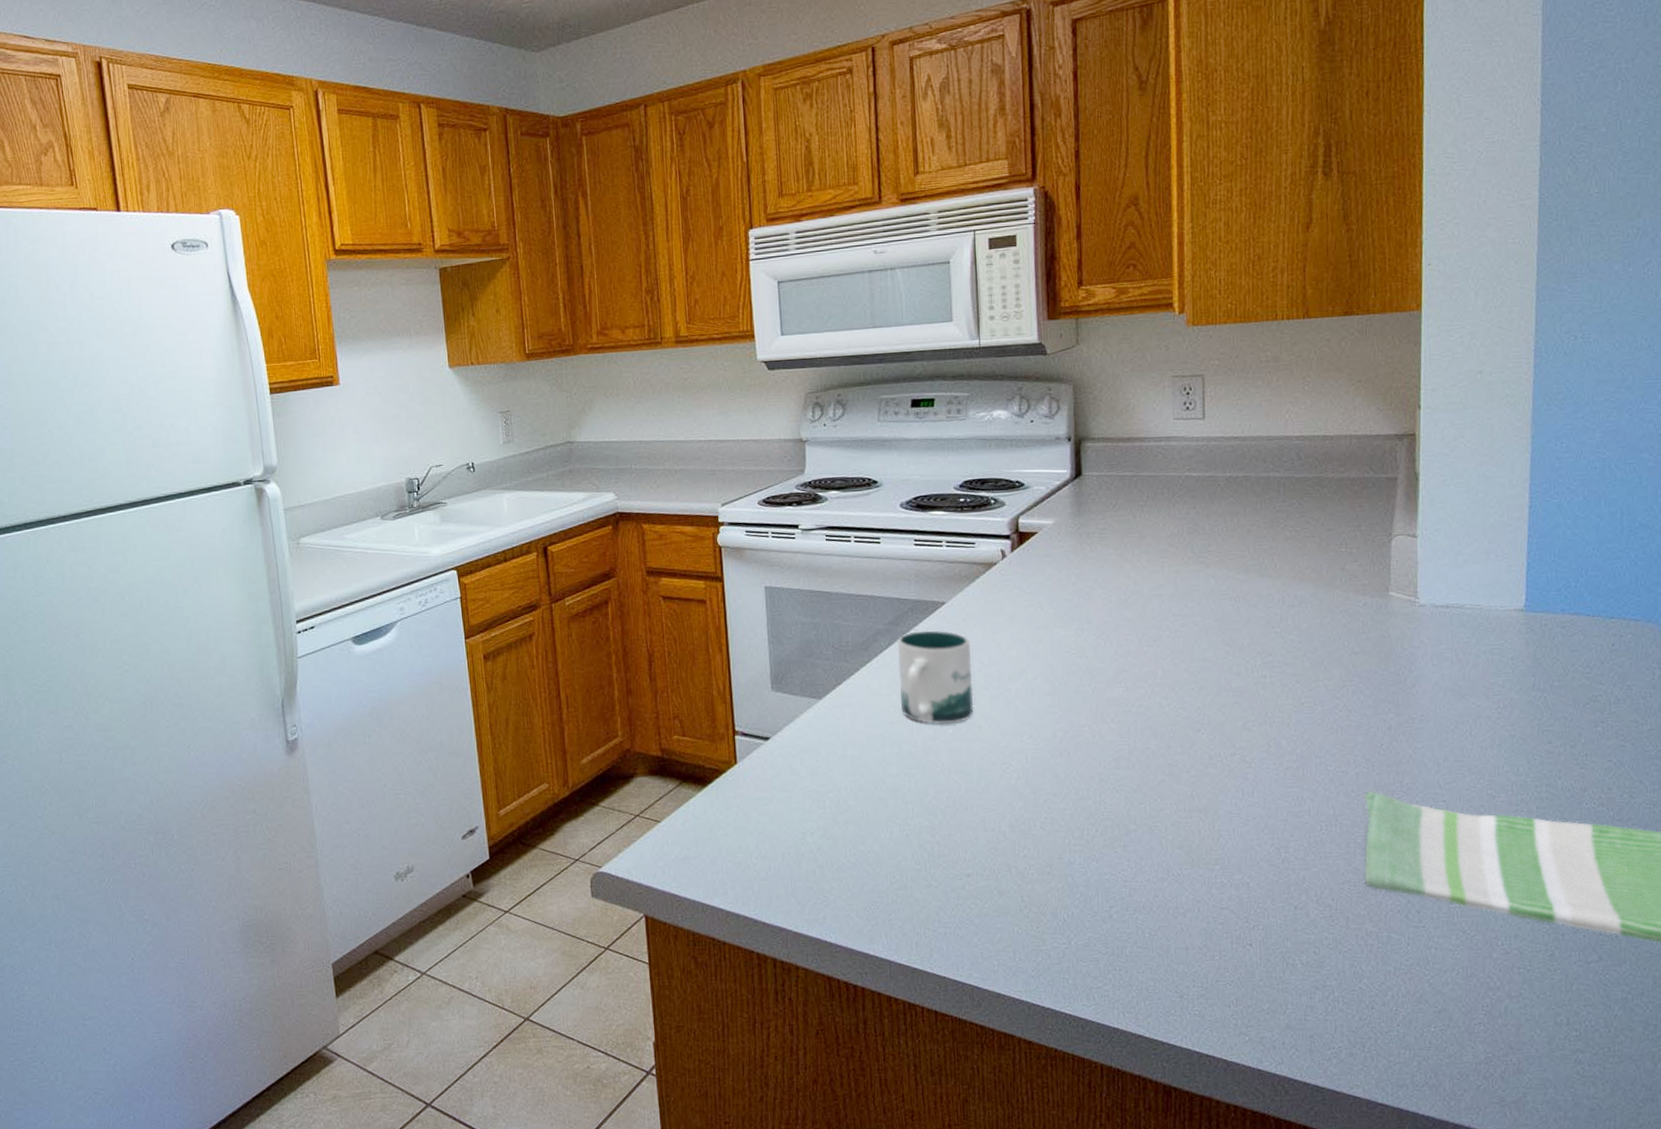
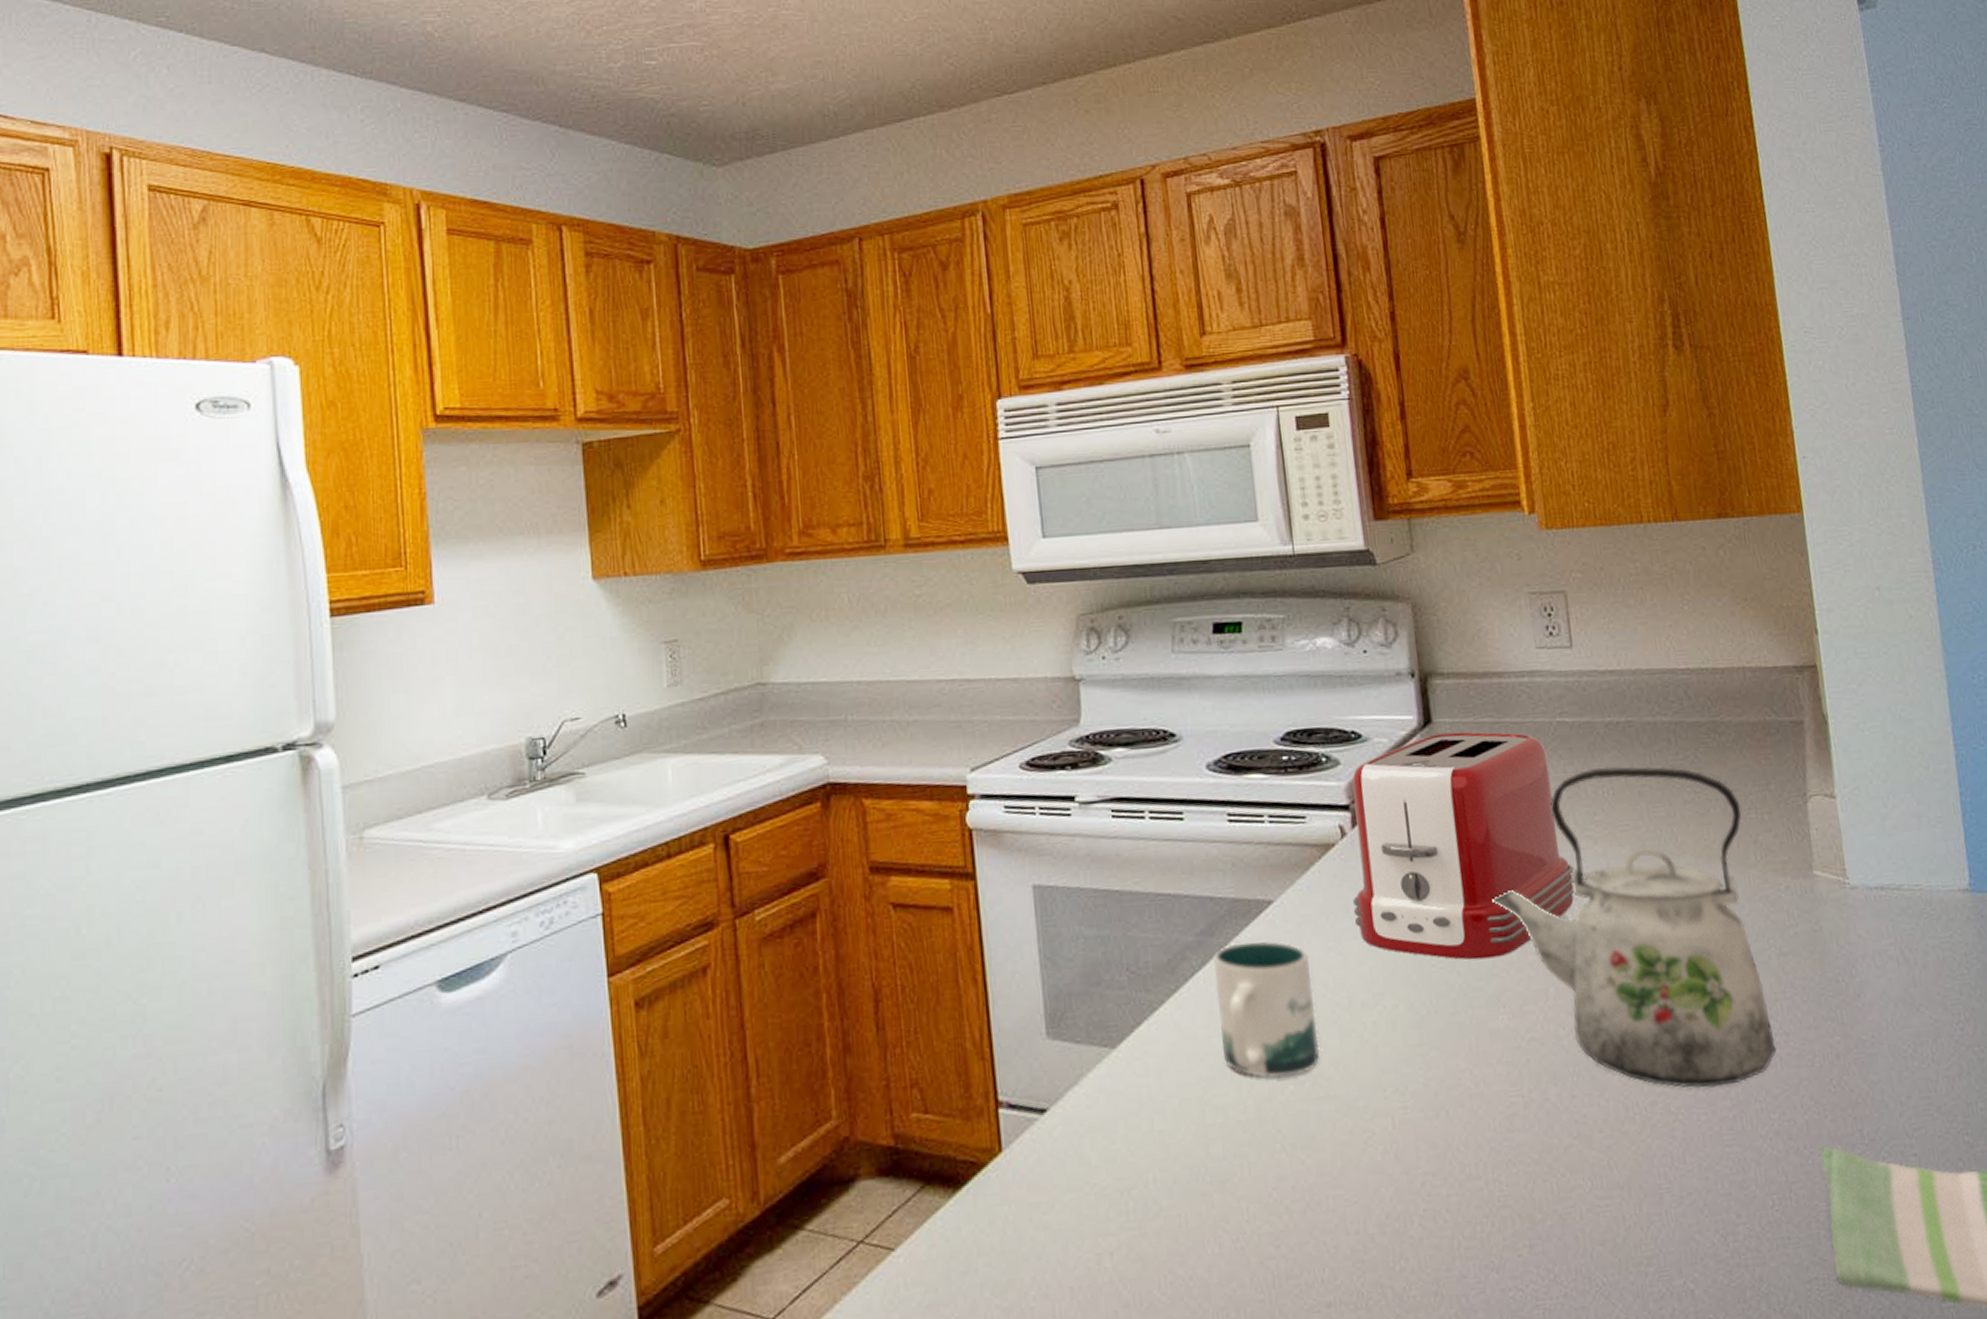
toaster: none [1007,482,1188,649] -> present [1351,732,1575,960]
kettle: none [1117,510,1339,746] -> present [1490,766,1777,1089]

